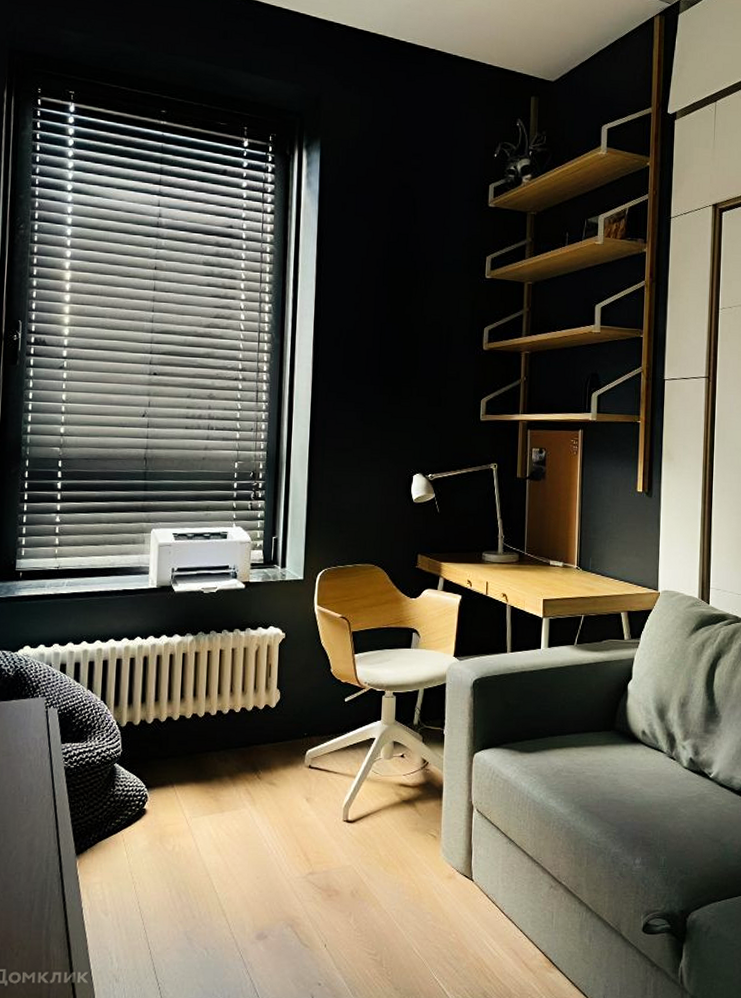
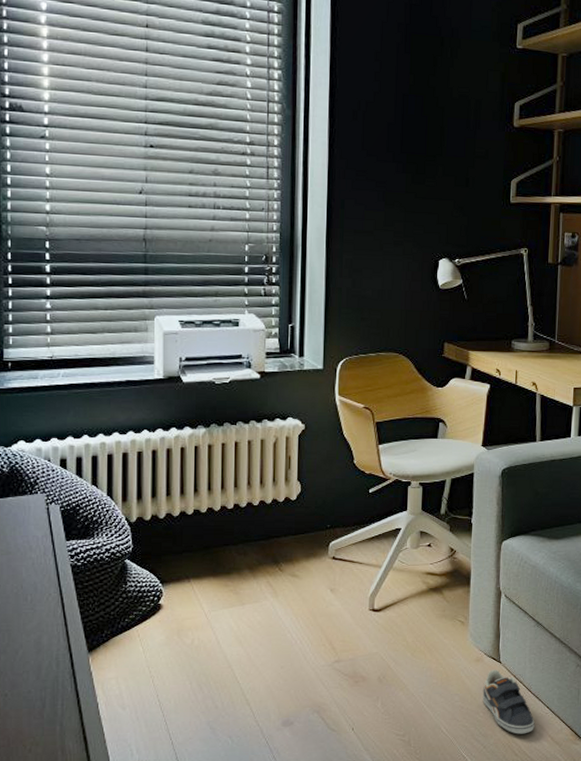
sneaker: none [455,888,508,959] -> present [482,669,535,734]

